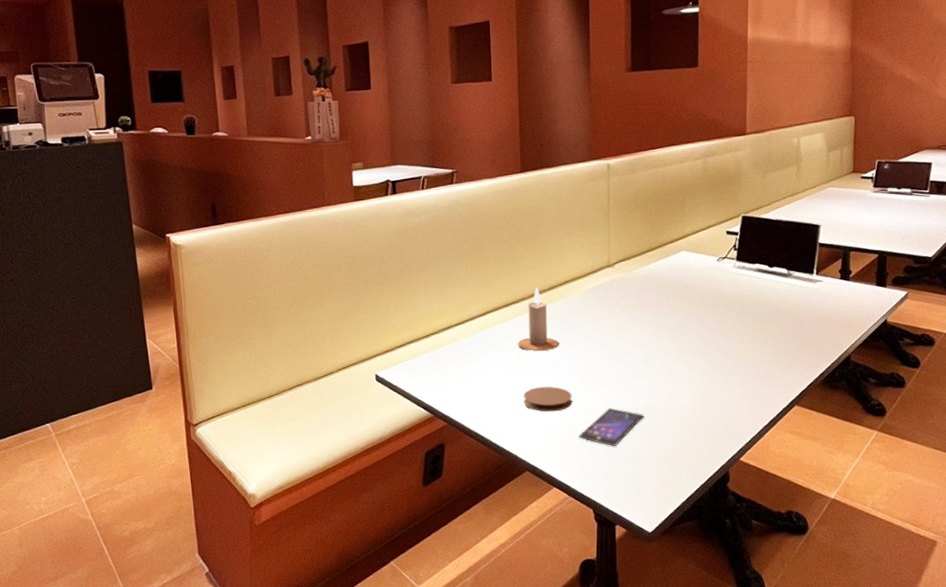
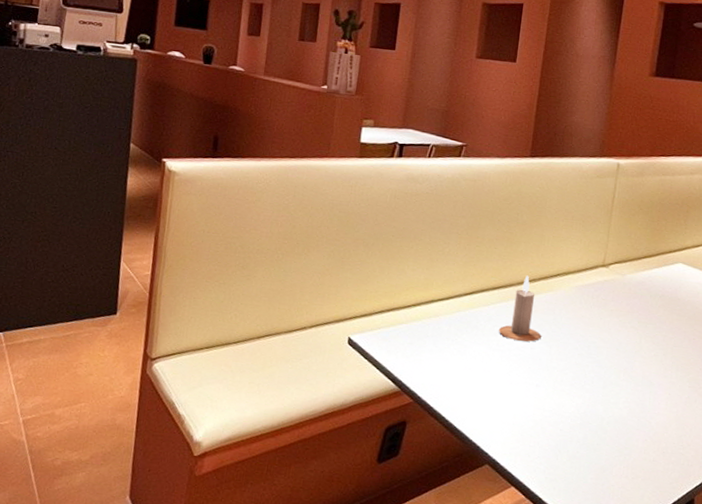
coaster: present [523,386,573,412] -> none [495,377,546,407]
smartphone: present [579,407,643,446] -> none [546,411,616,453]

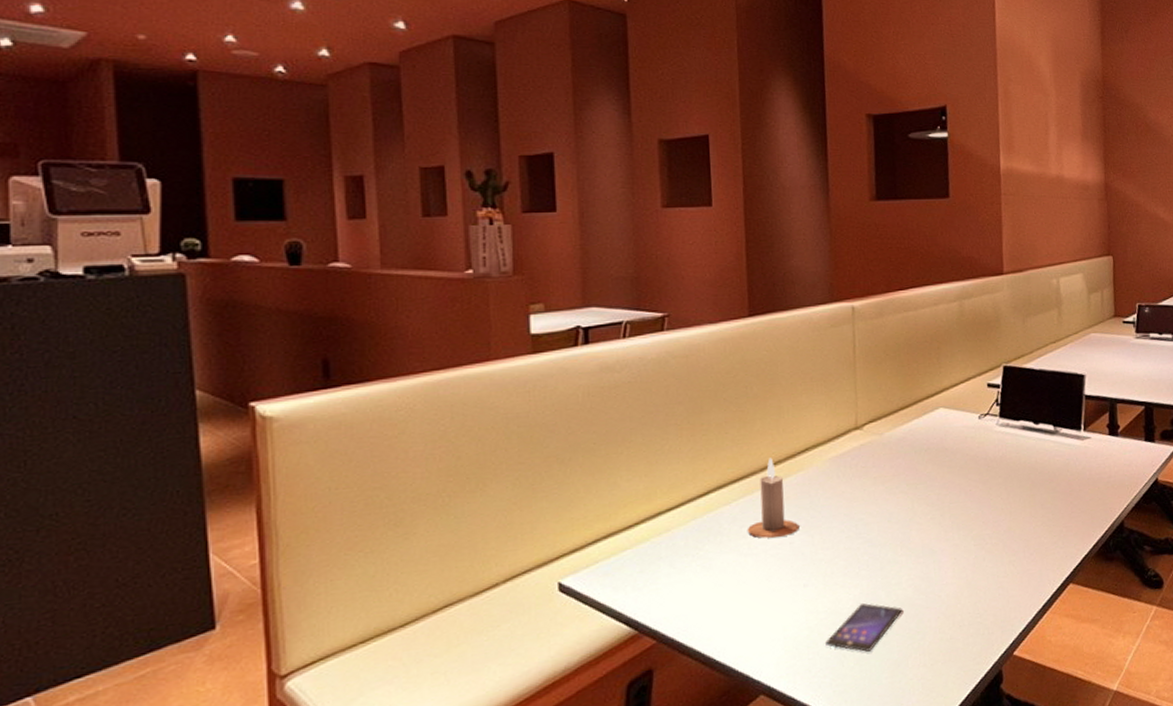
smartphone: none [546,411,616,453] -> present [825,602,902,652]

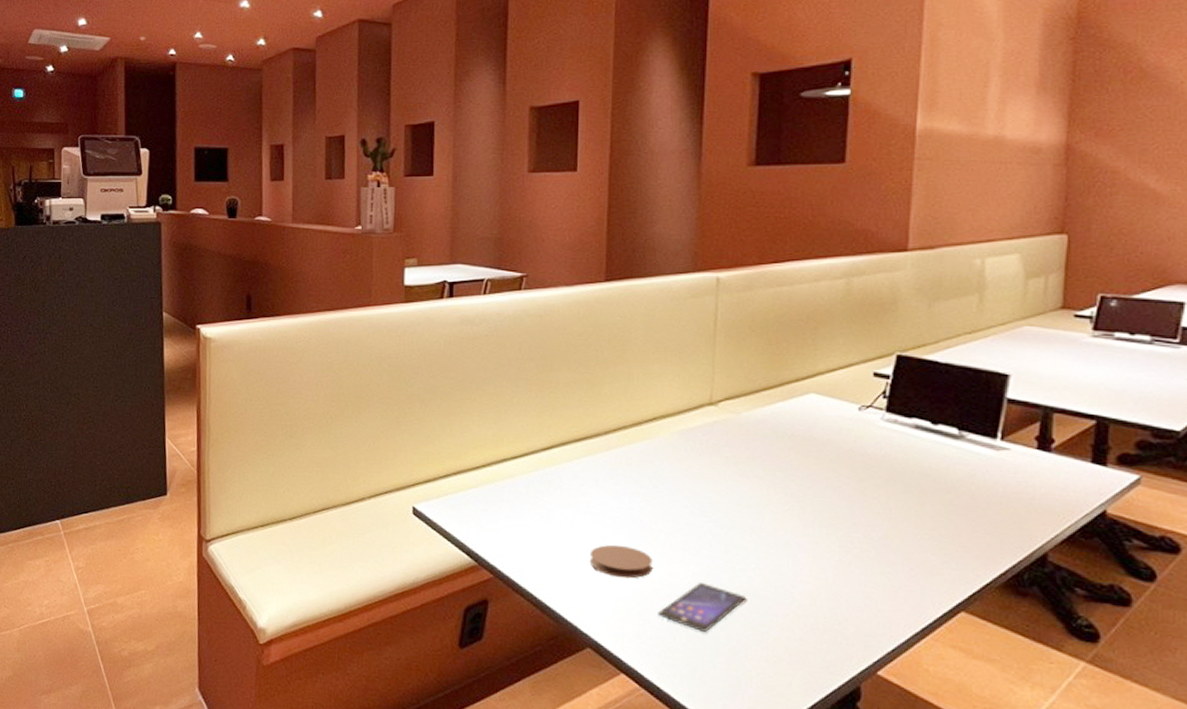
candle: present [747,458,800,538] -> none [586,422,640,501]
coaster: none [755,581,817,616] -> present [589,544,653,579]

